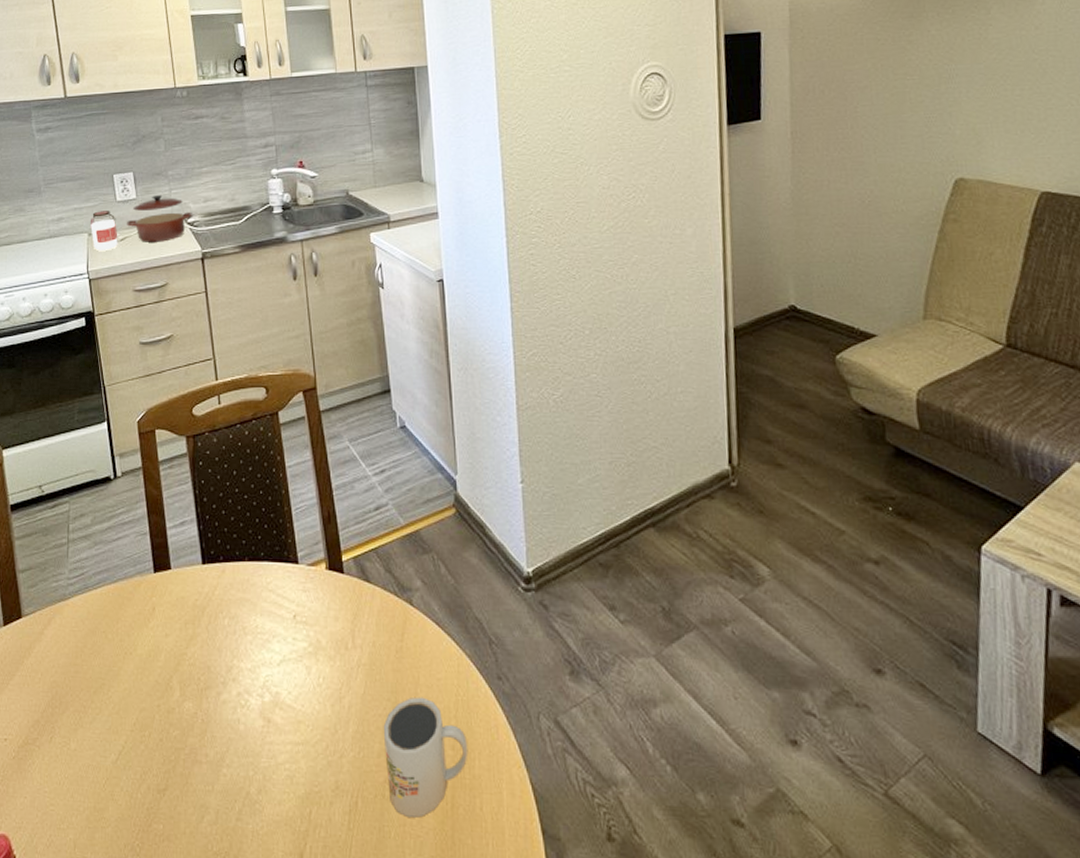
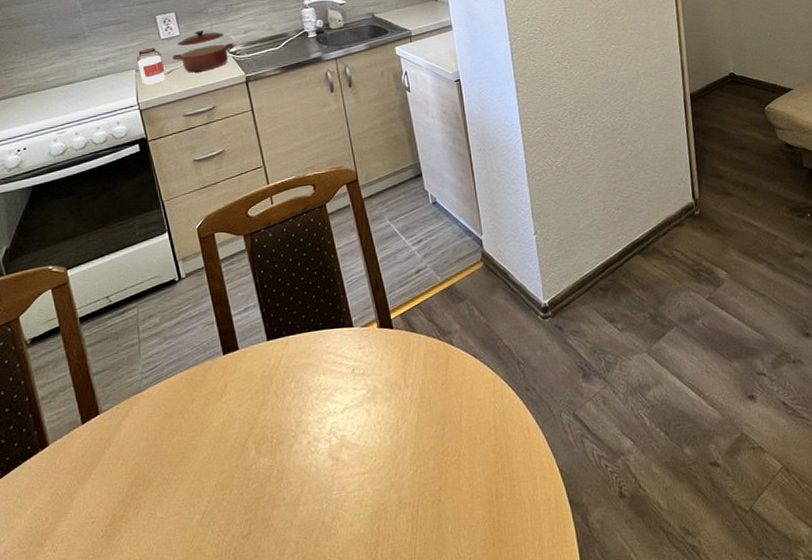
mug: present [383,696,469,818] -> none [435,416,507,513]

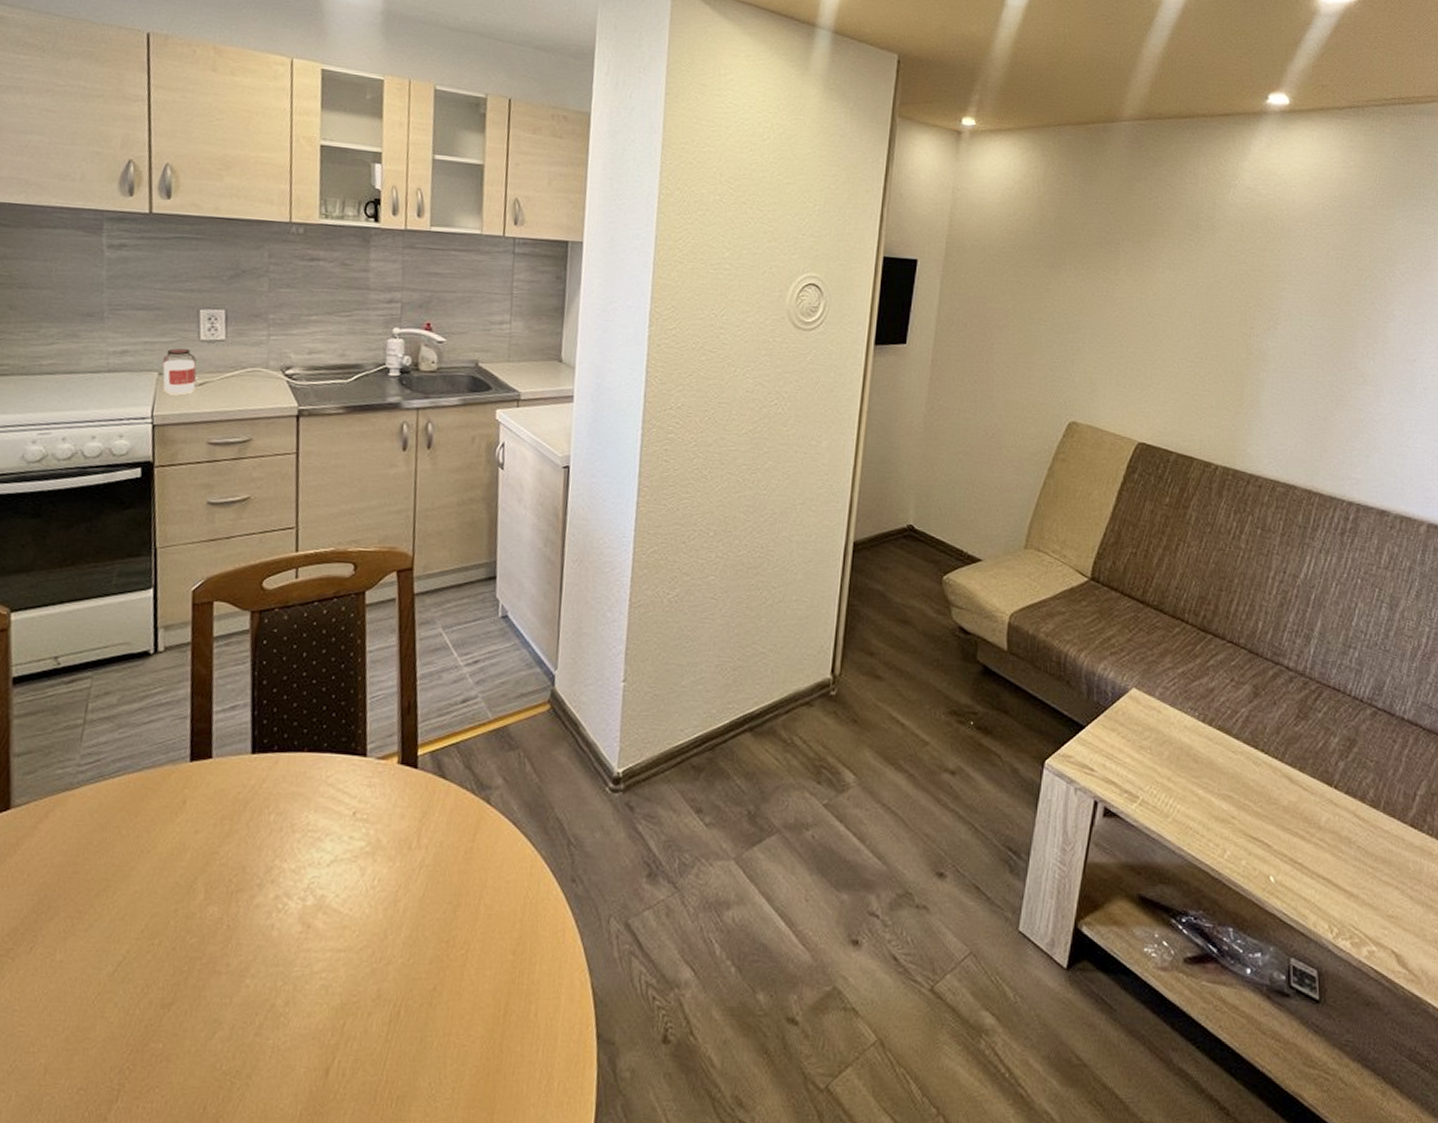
saucepan: present [172,30,234,73] -> none [209,339,292,392]

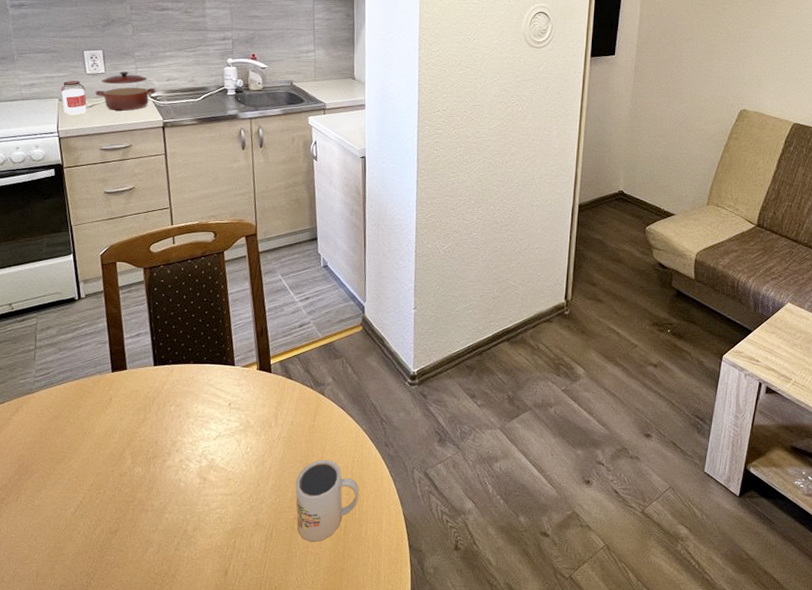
saucepan: none [209,339,292,392] -> present [95,72,156,111]
mug: none [436,899,531,1026] -> present [295,459,360,542]

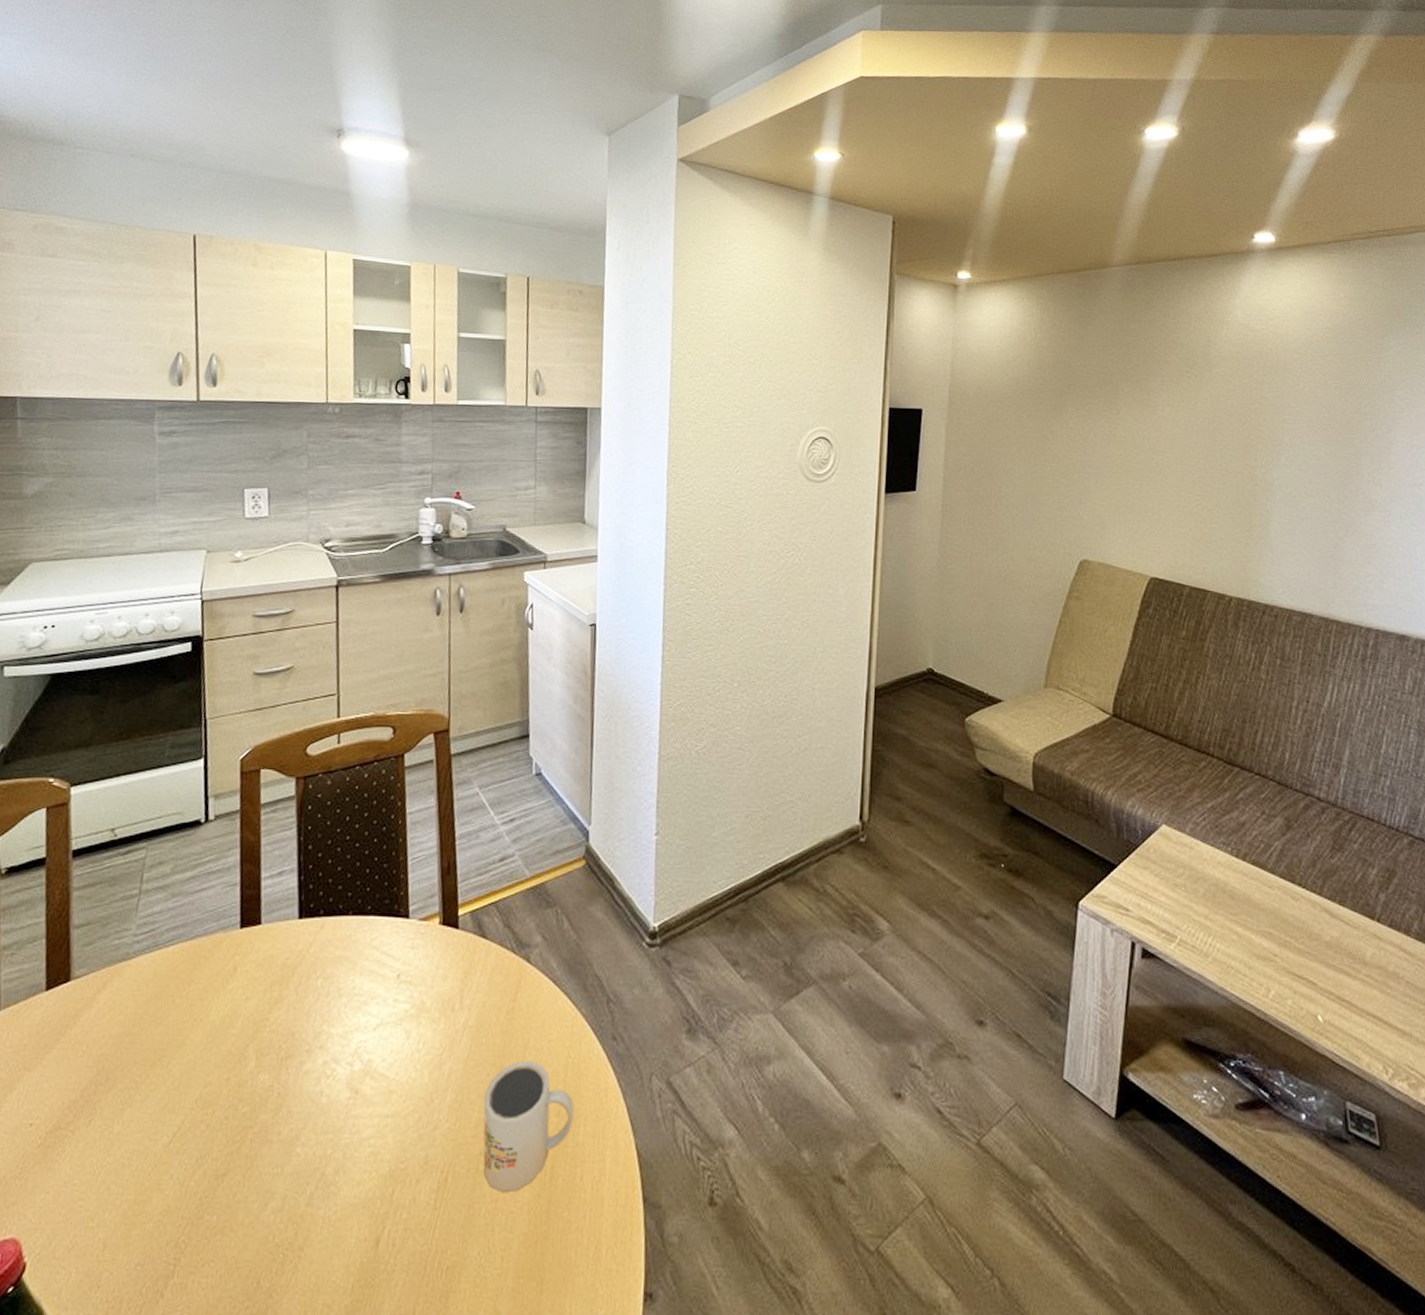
jar: present [60,80,87,114] -> none [210,527,242,570]
saucepan: present [95,72,156,111] -> none [254,515,331,565]

